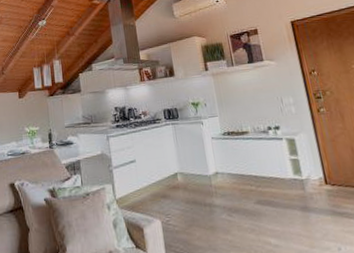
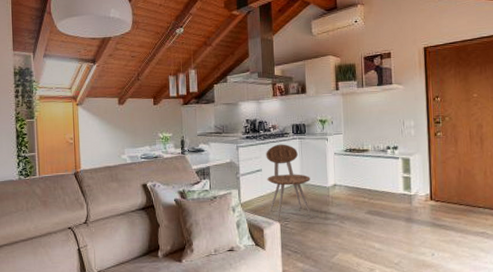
chair: none [138,131,197,218] -> present [266,144,313,221]

